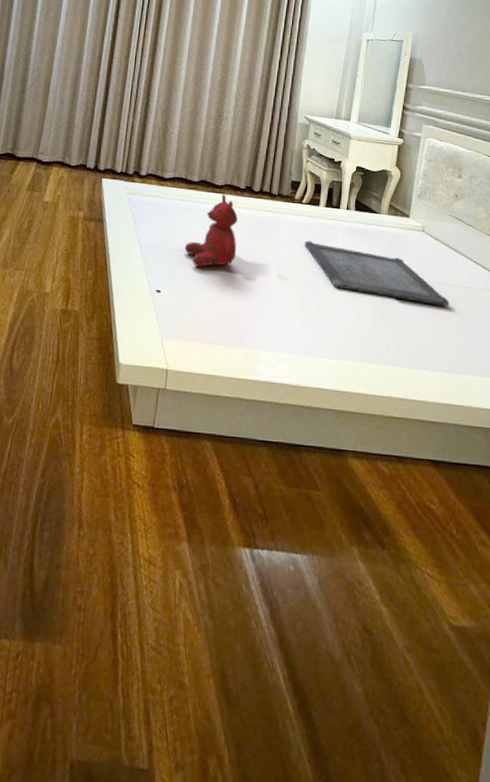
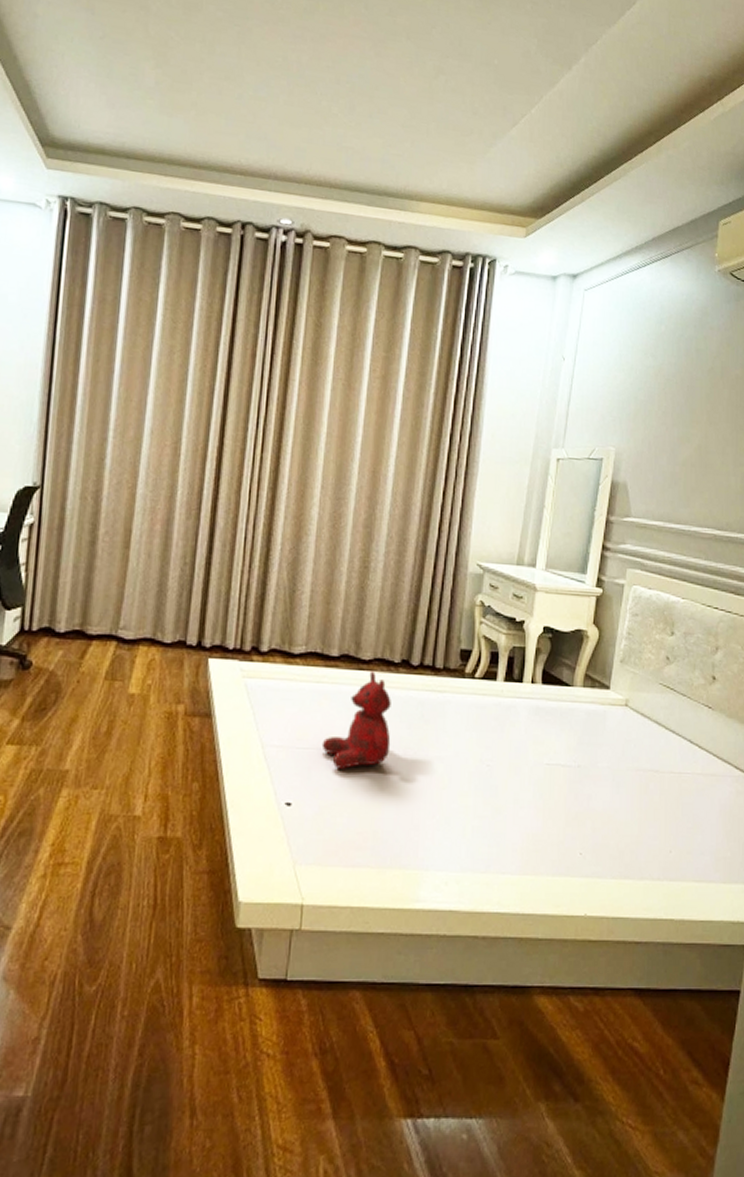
serving tray: present [305,240,449,306] -> none [478,726,658,798]

